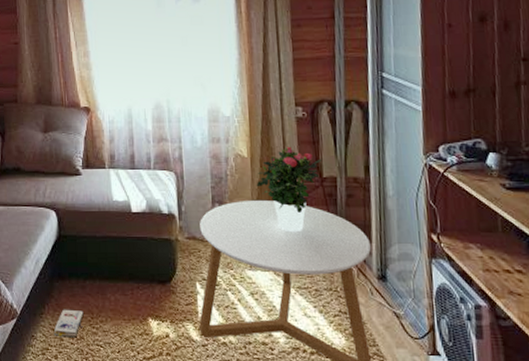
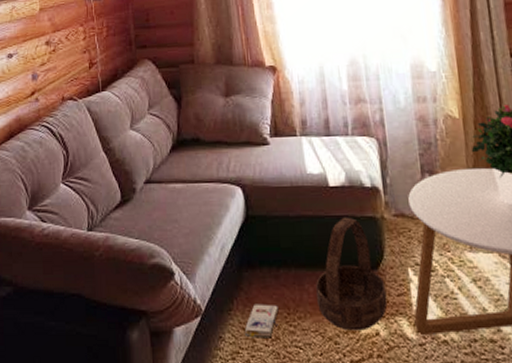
basket: none [116,238,177,333] -> present [315,217,388,331]

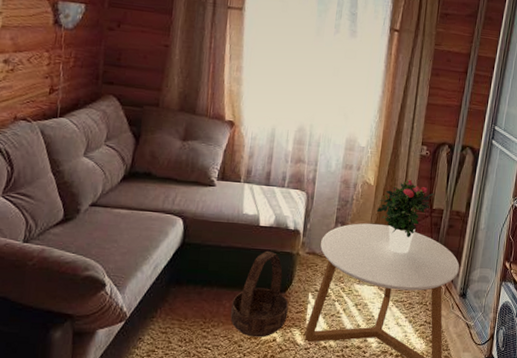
paperback book: present [245,304,279,338] -> none [163,313,197,341]

